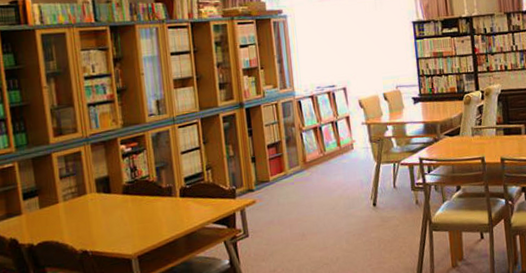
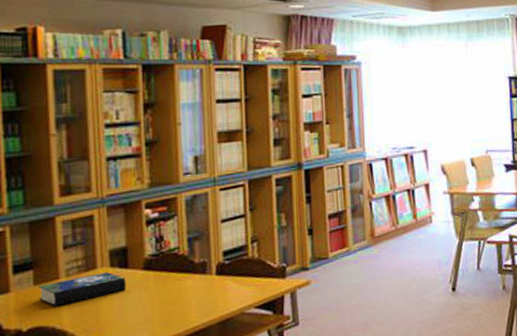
book: none [43,197,111,225] -> present [38,272,126,307]

